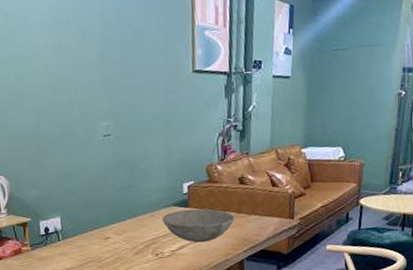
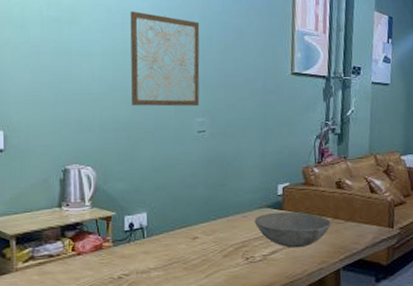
wall art: none [28,14,104,114] -> present [130,11,200,107]

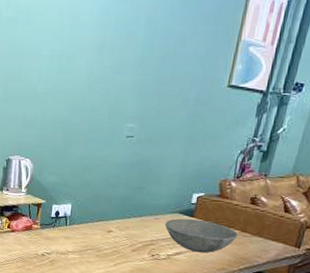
wall art: present [130,11,200,107] -> none [71,14,145,112]

